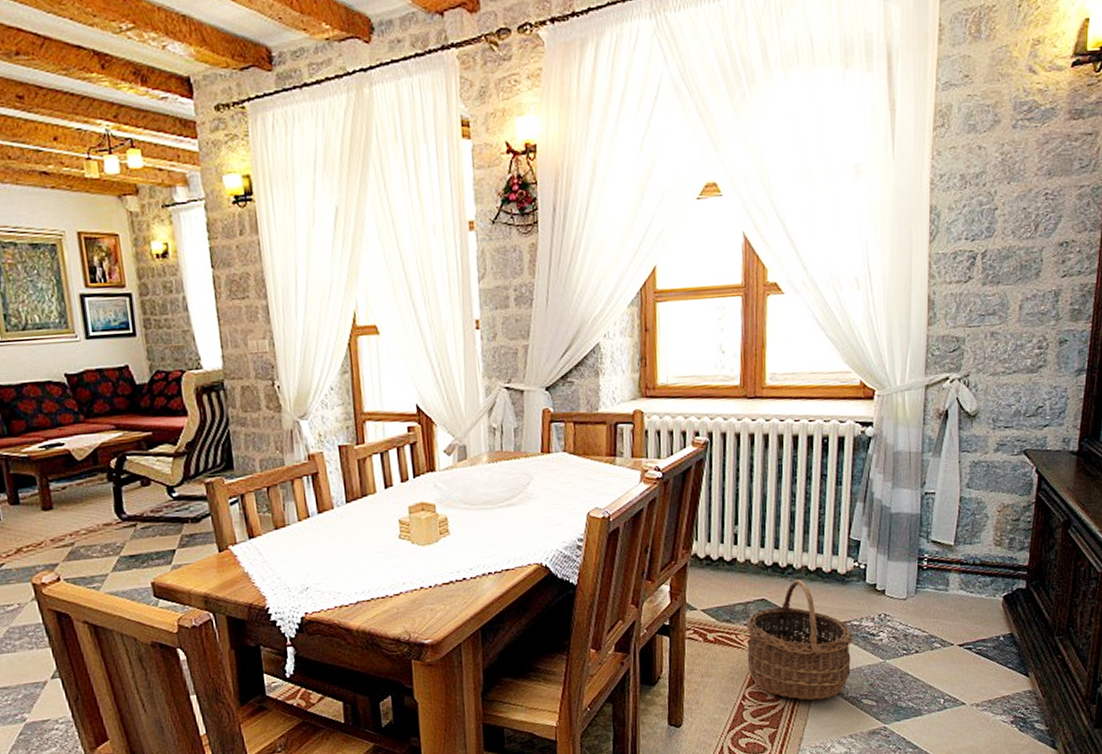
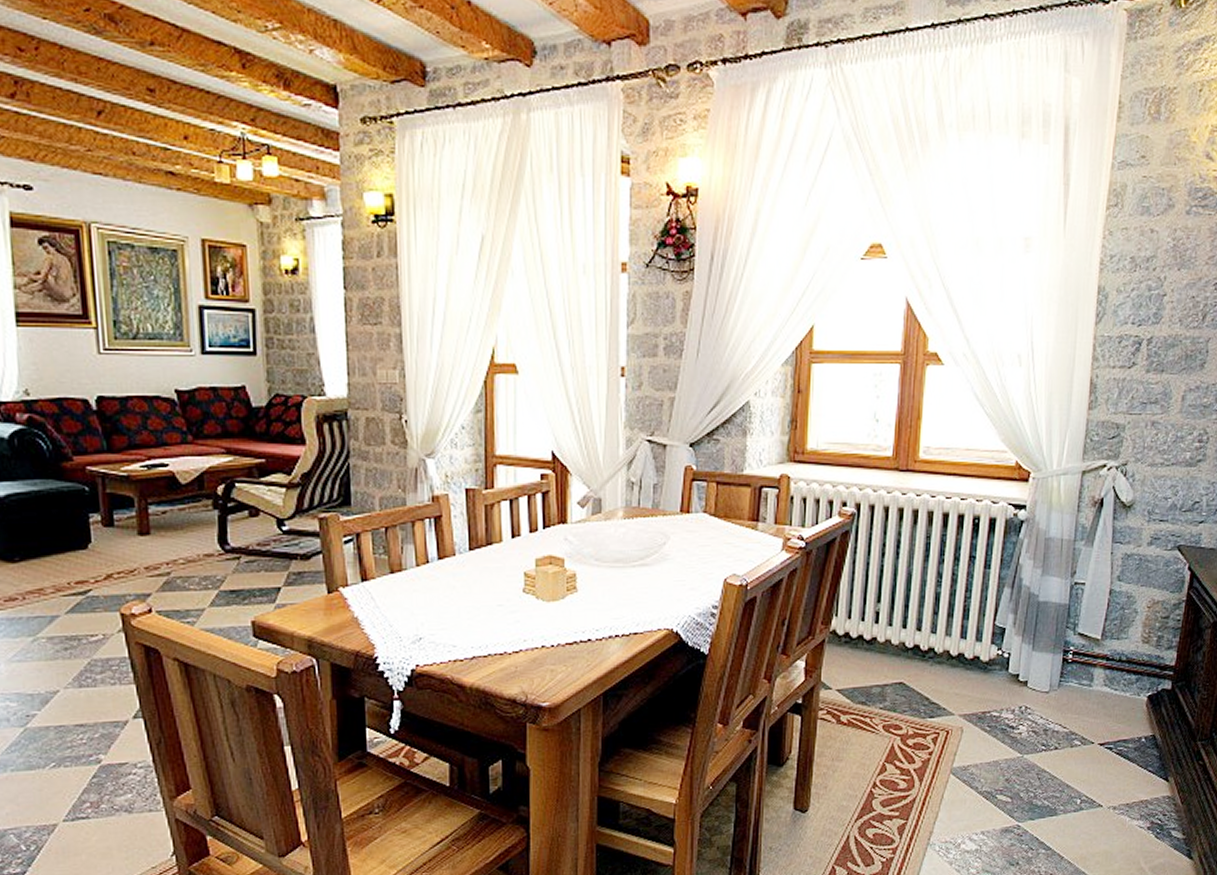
wicker basket: present [746,579,853,700] -> none [880,664,992,793]

